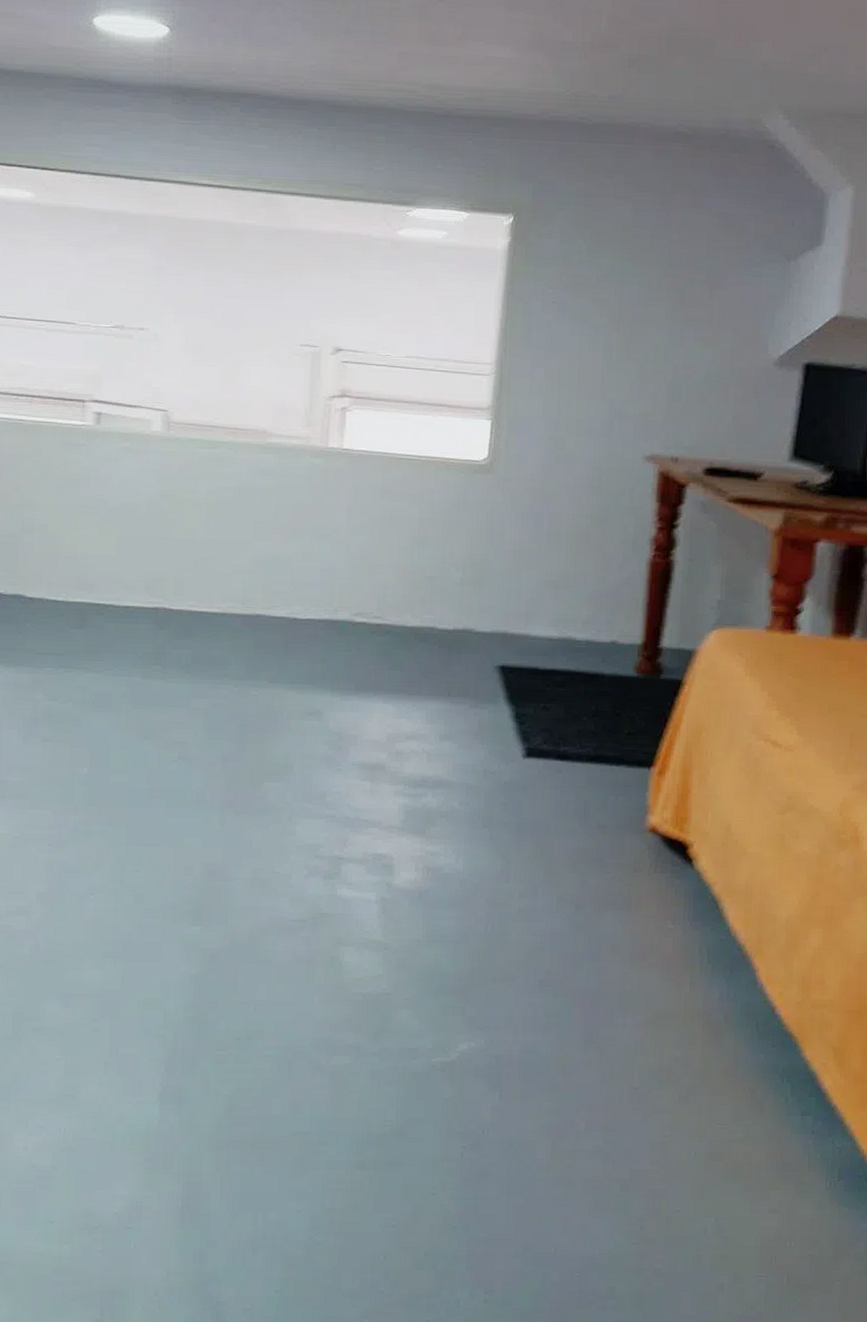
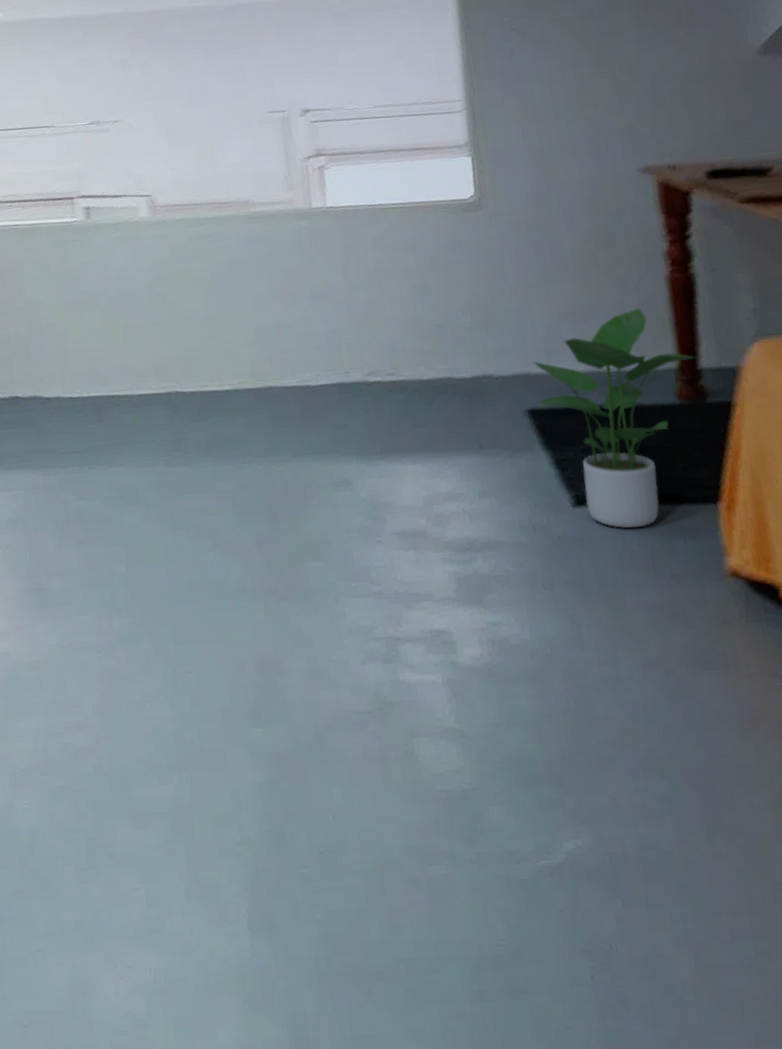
potted plant: none [509,586,661,782] -> present [532,308,697,529]

